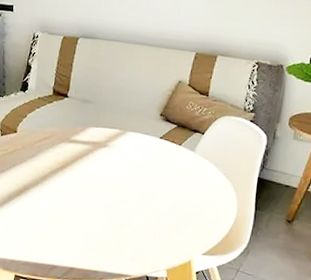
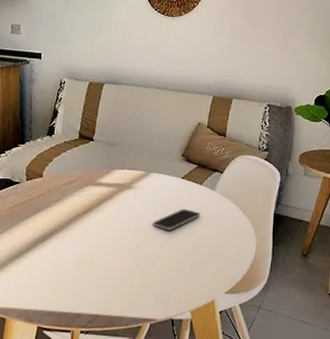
smartphone: none [128,169,179,190] -> present [152,209,201,231]

